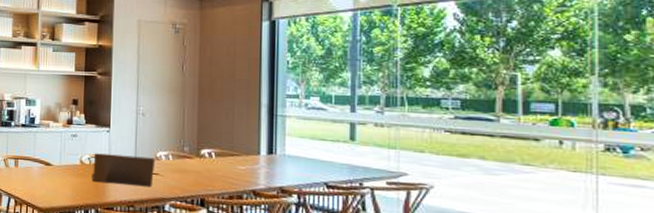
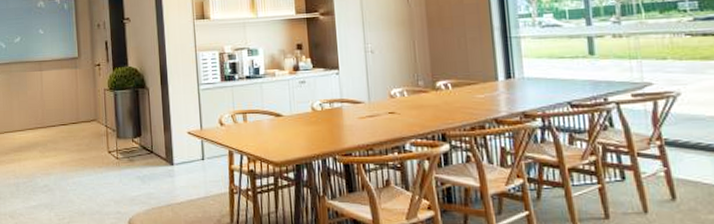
laptop: present [91,153,156,187] -> none [325,96,391,128]

